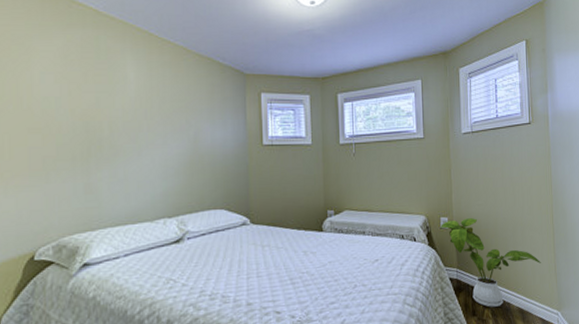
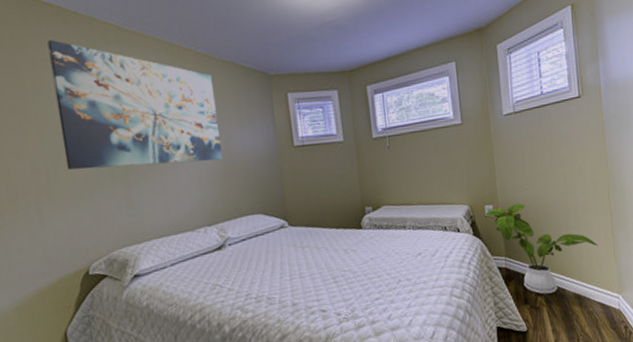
wall art: none [21,16,191,152] -> present [47,40,223,170]

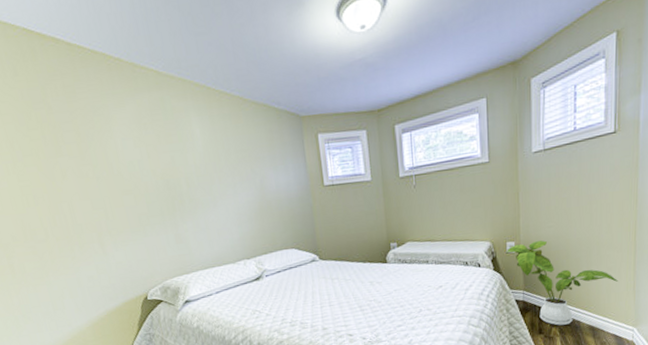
wall art: present [47,40,223,170] -> none [95,87,259,208]

